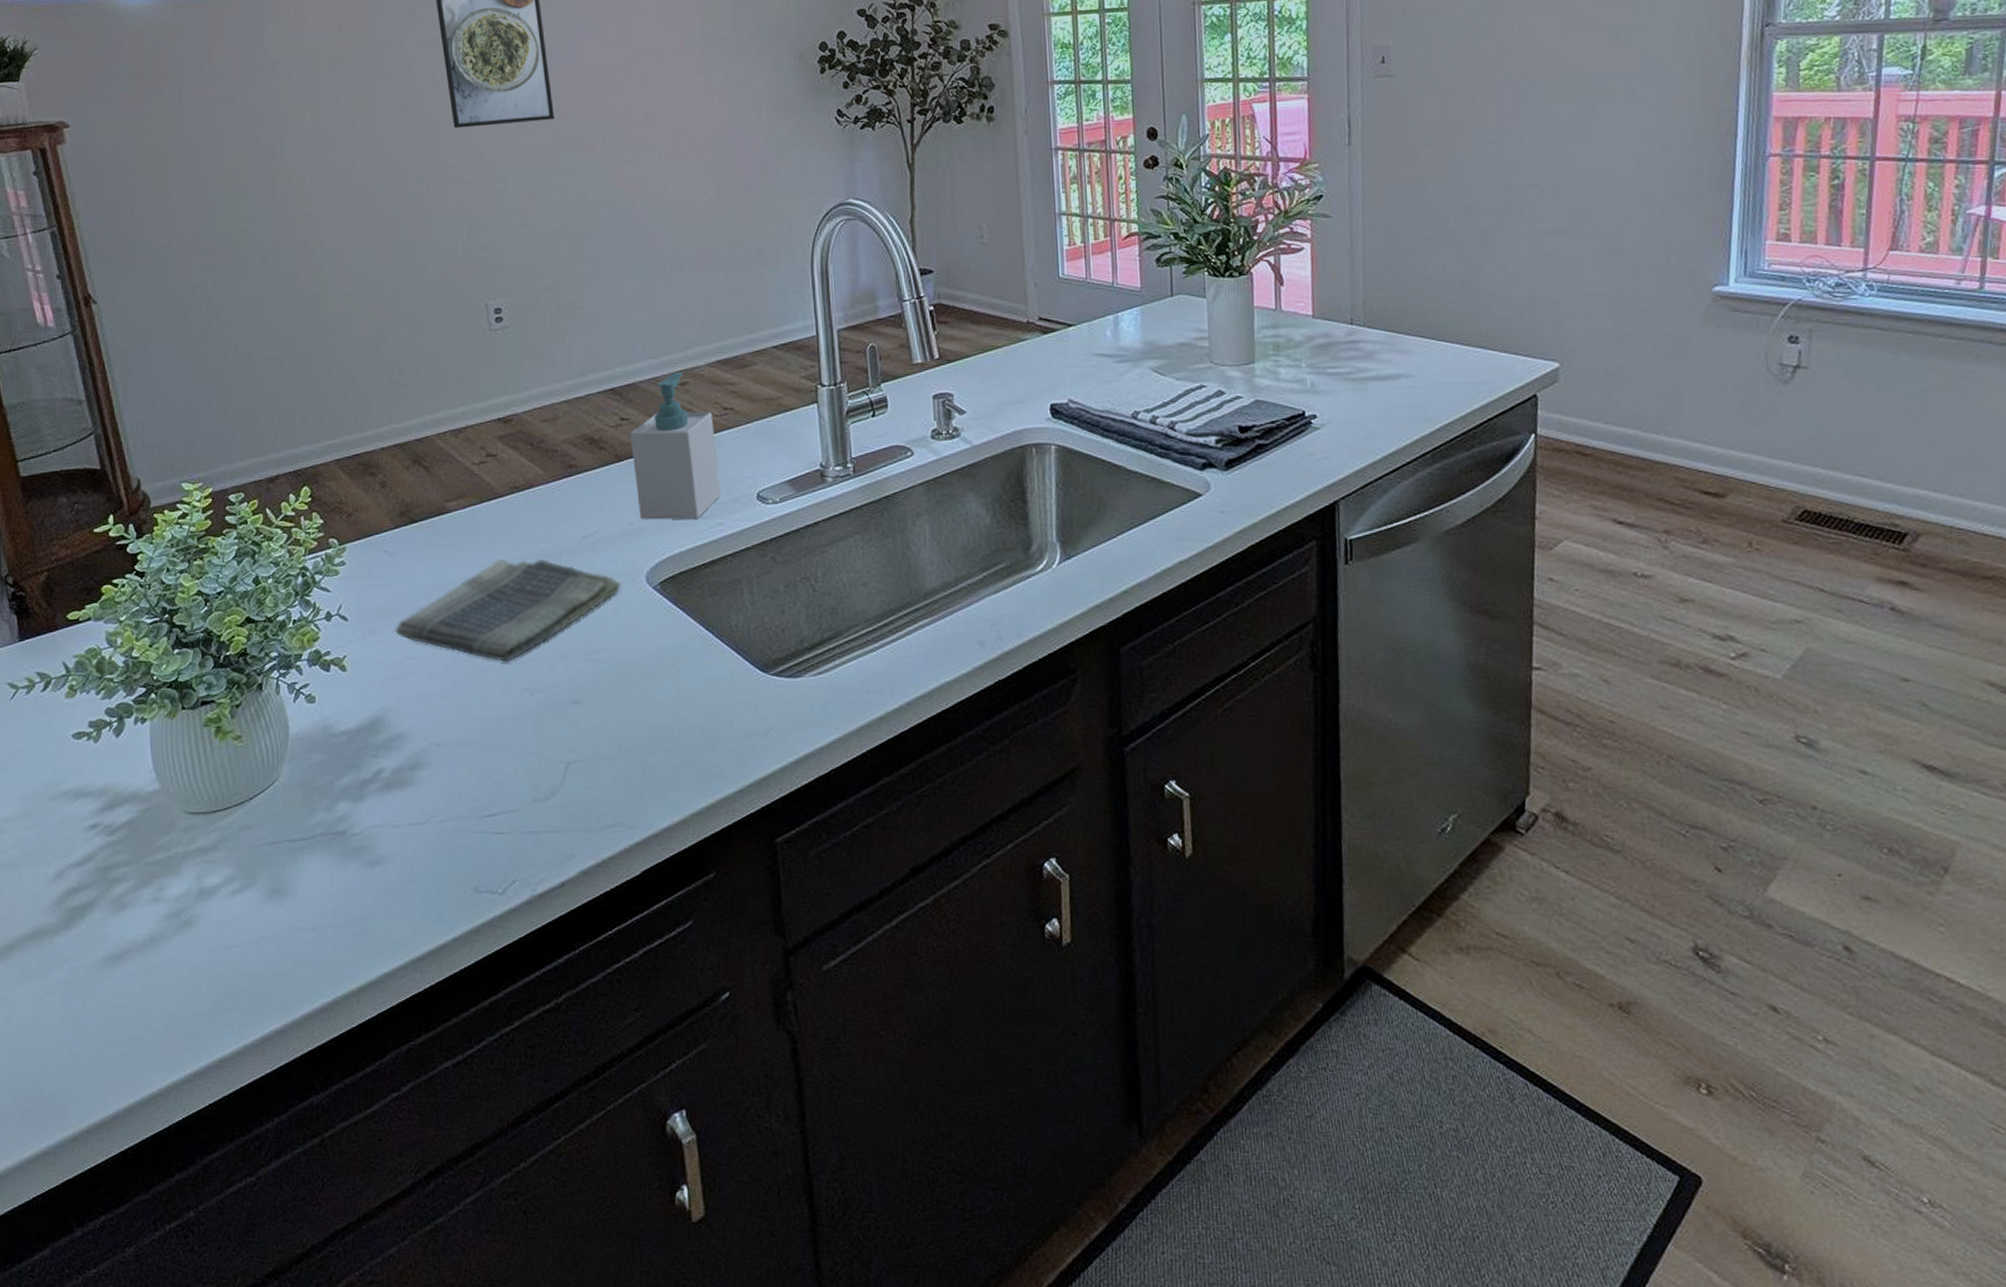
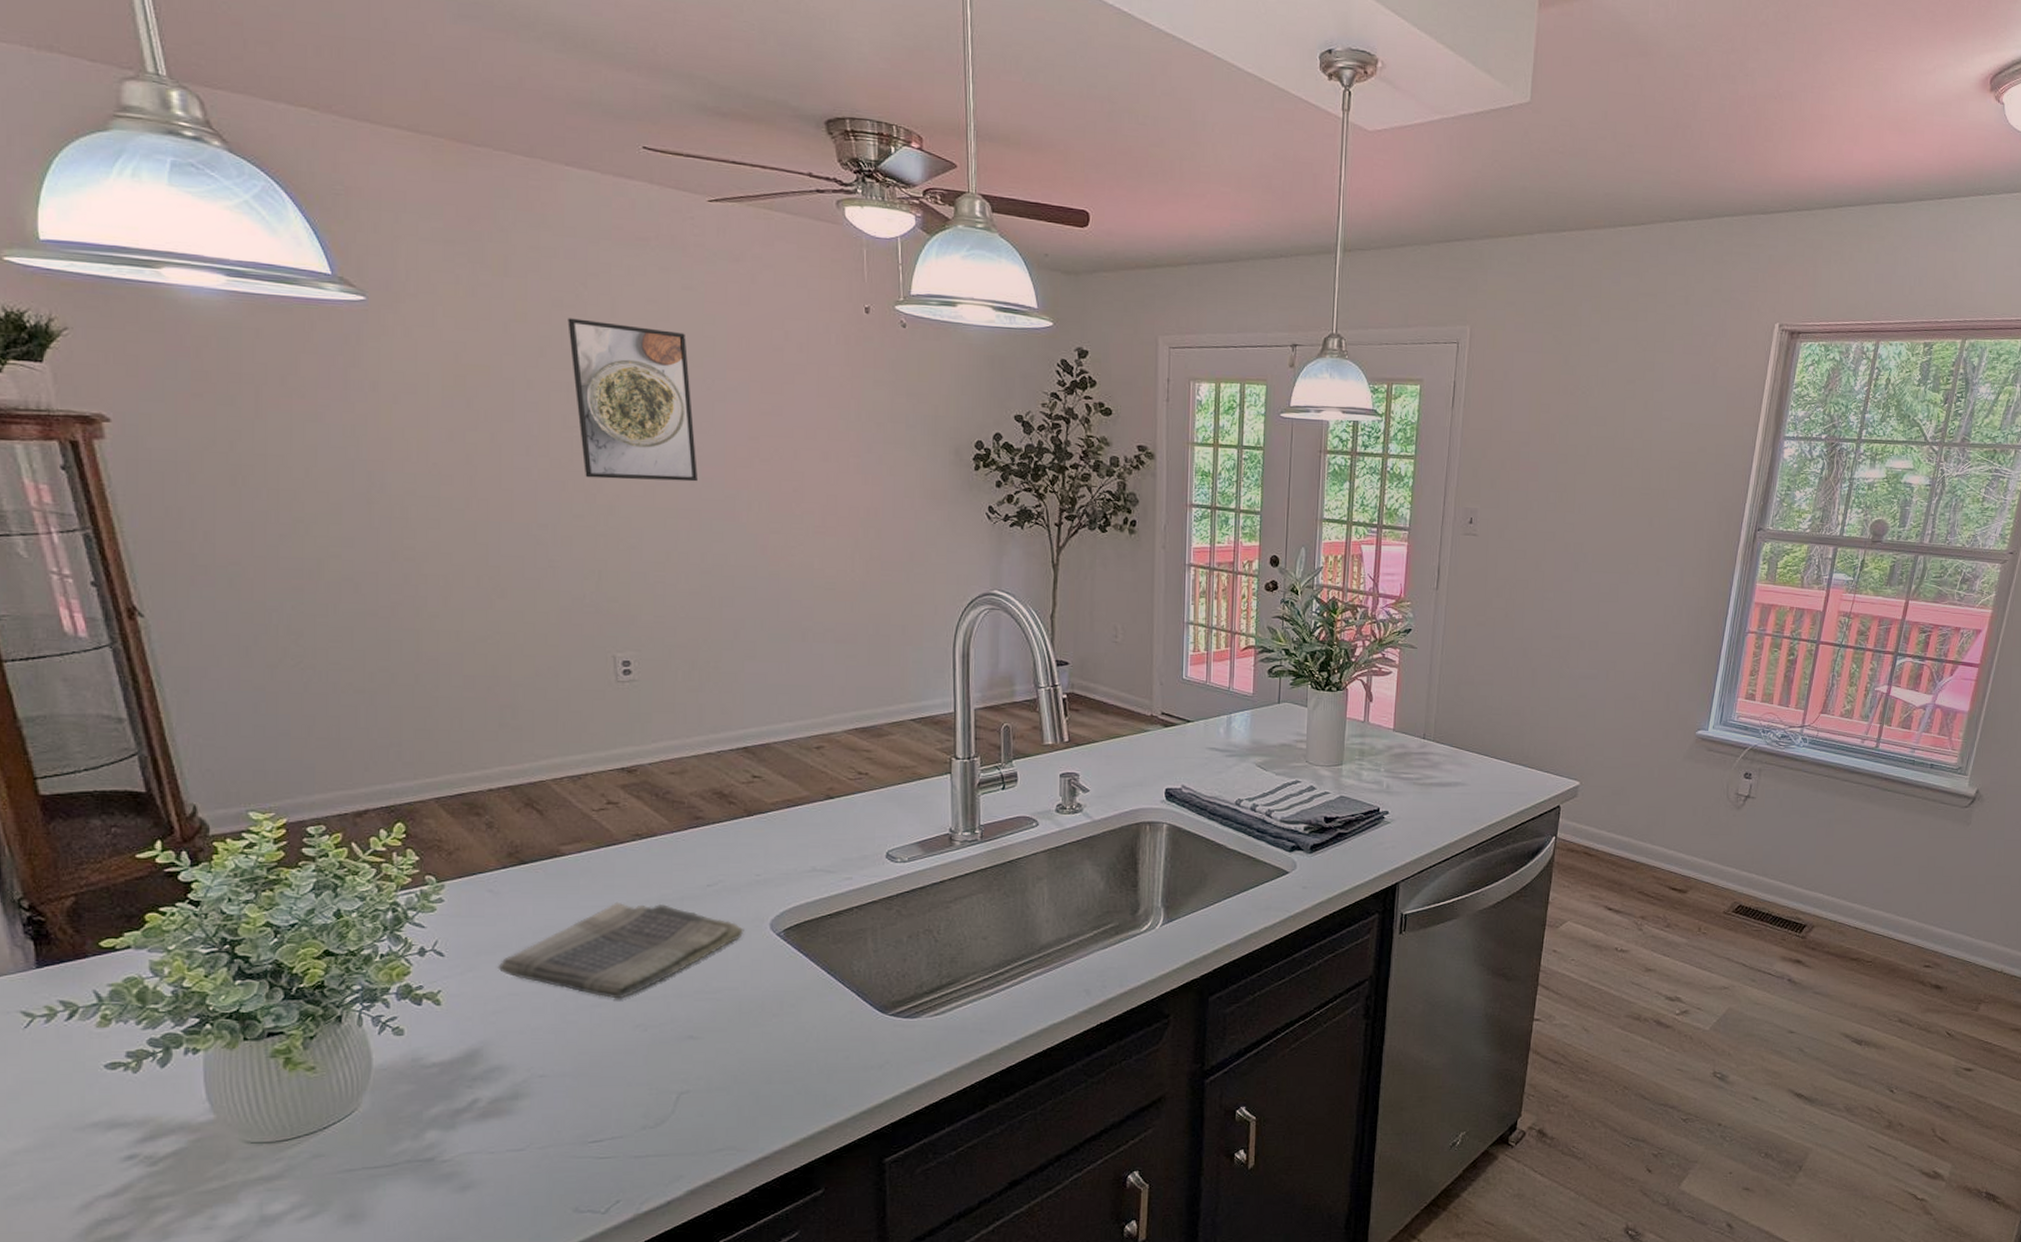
soap bottle: present [629,372,721,520] -> none [761,737,851,874]

